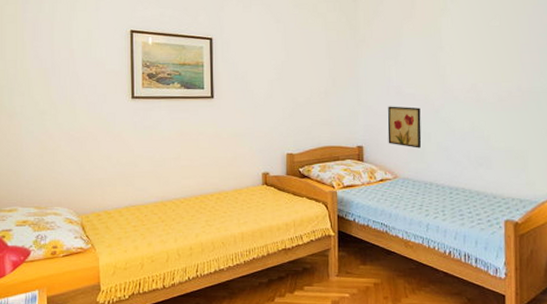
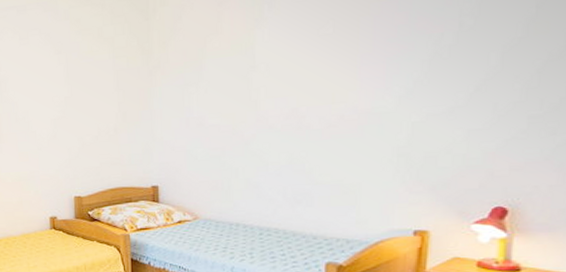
wall art: present [387,106,422,148] -> none [187,139,227,186]

